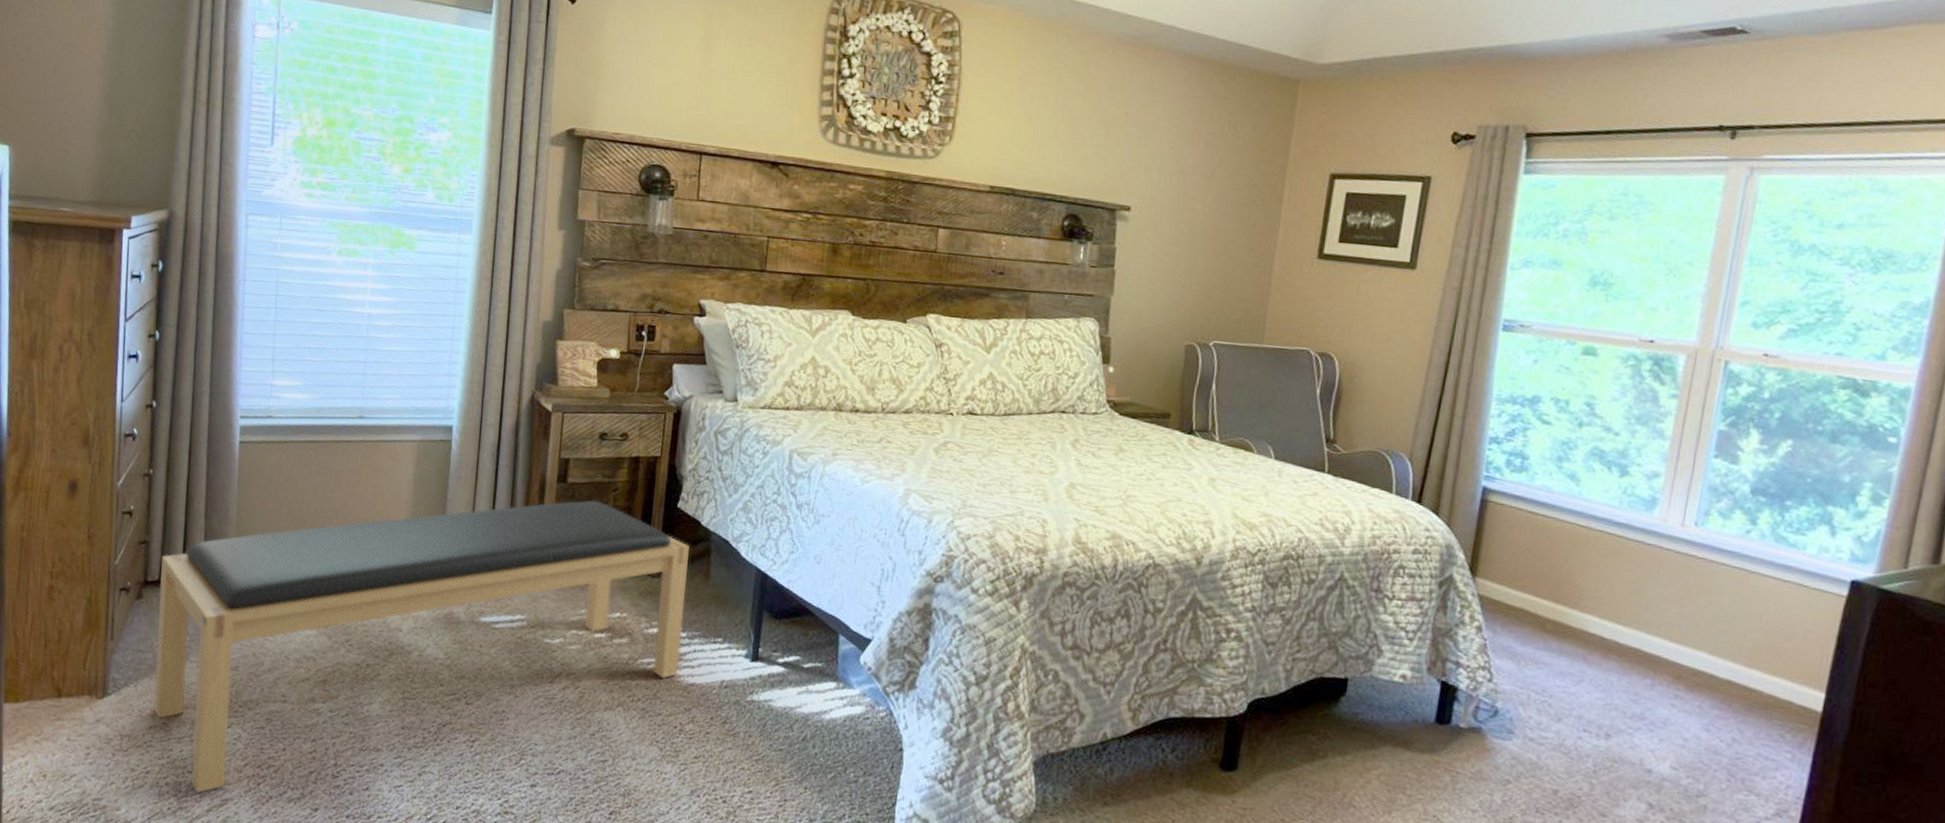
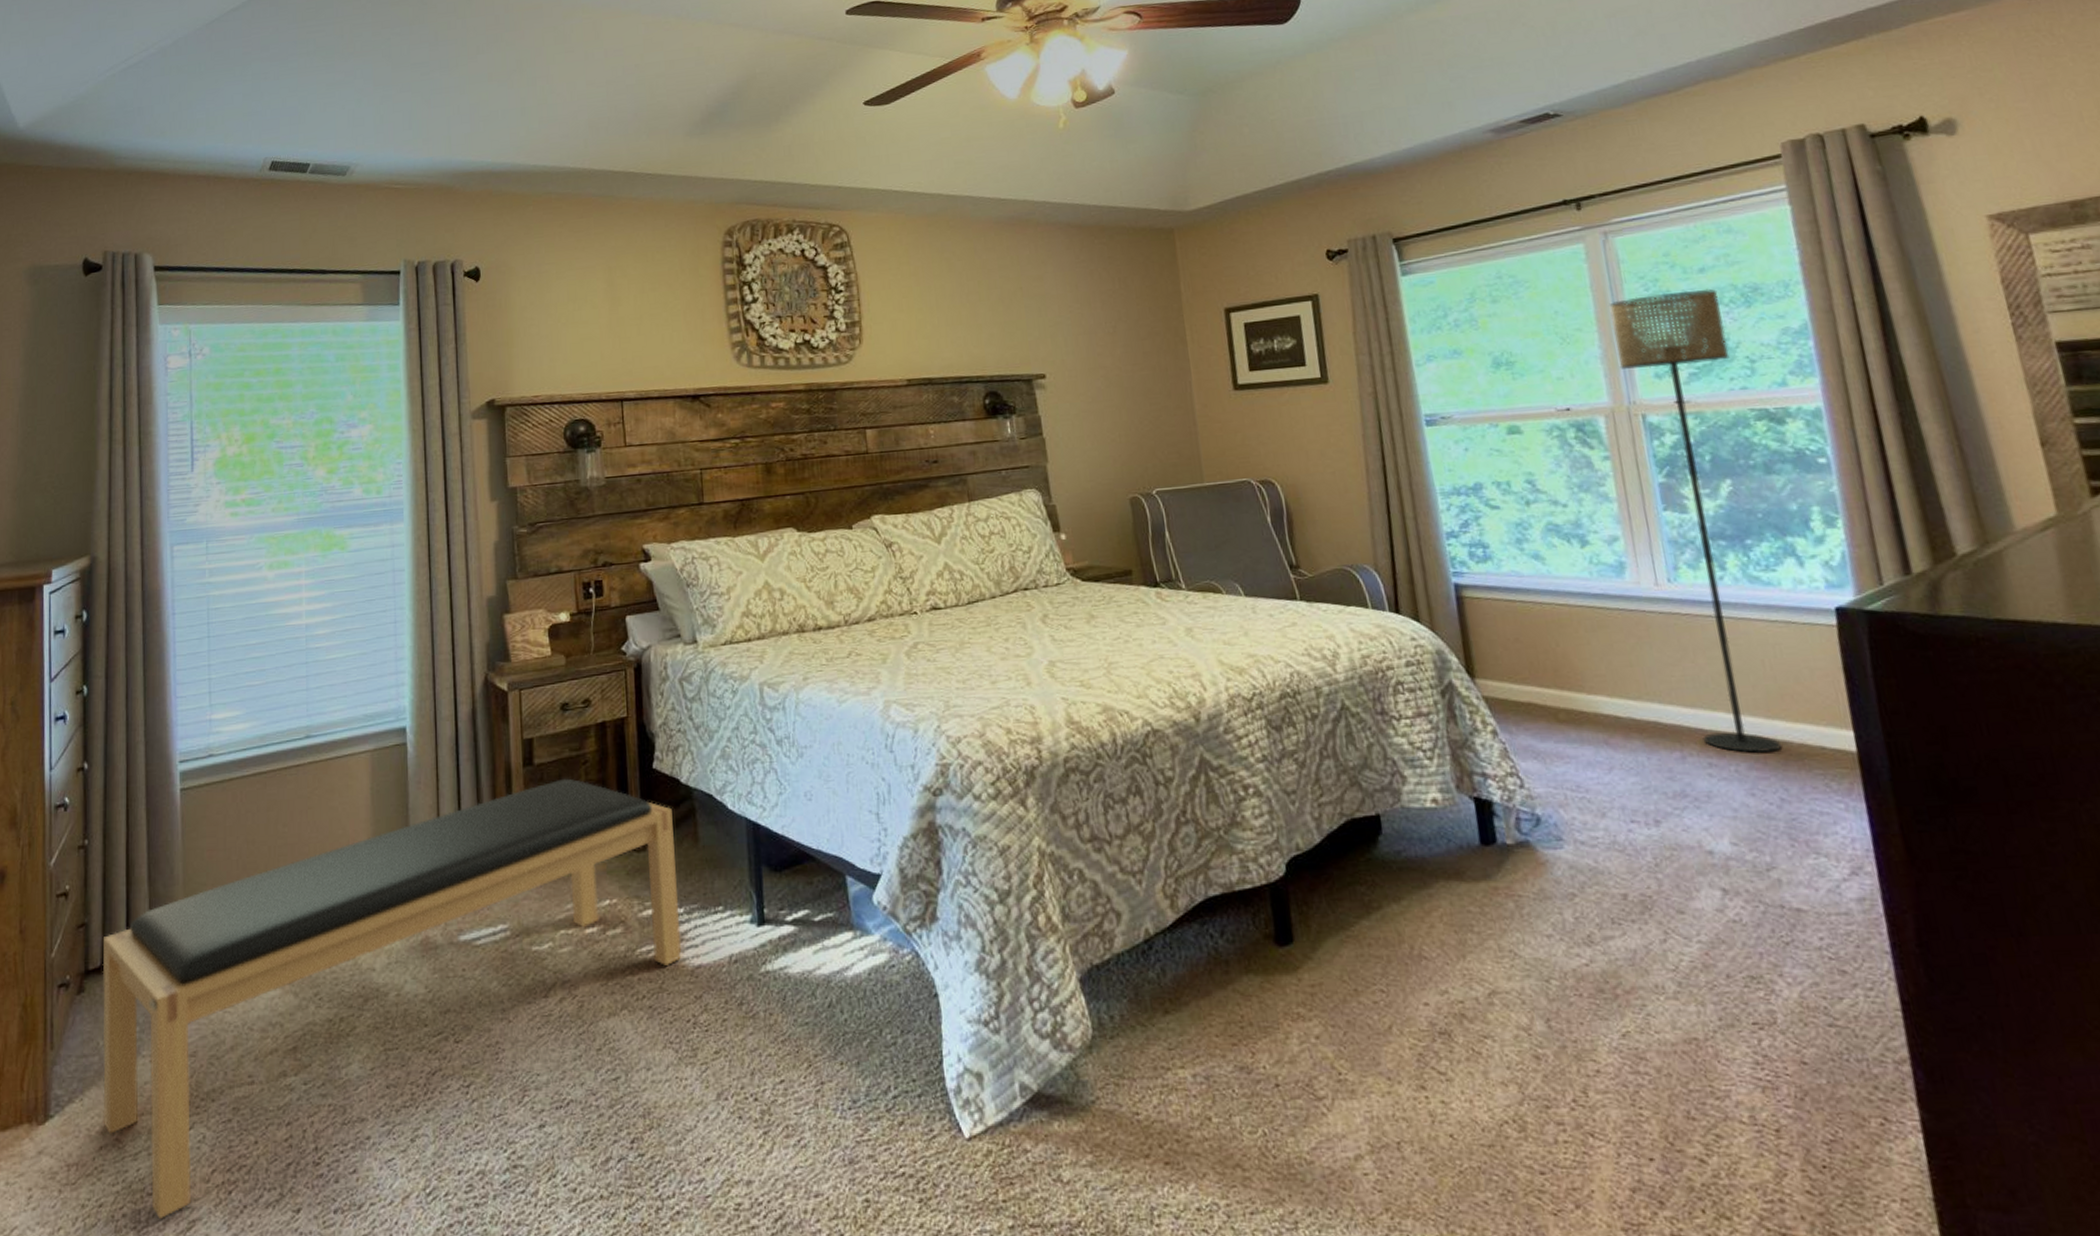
floor lamp: none [1677,240,1849,697] -> present [1609,288,1782,754]

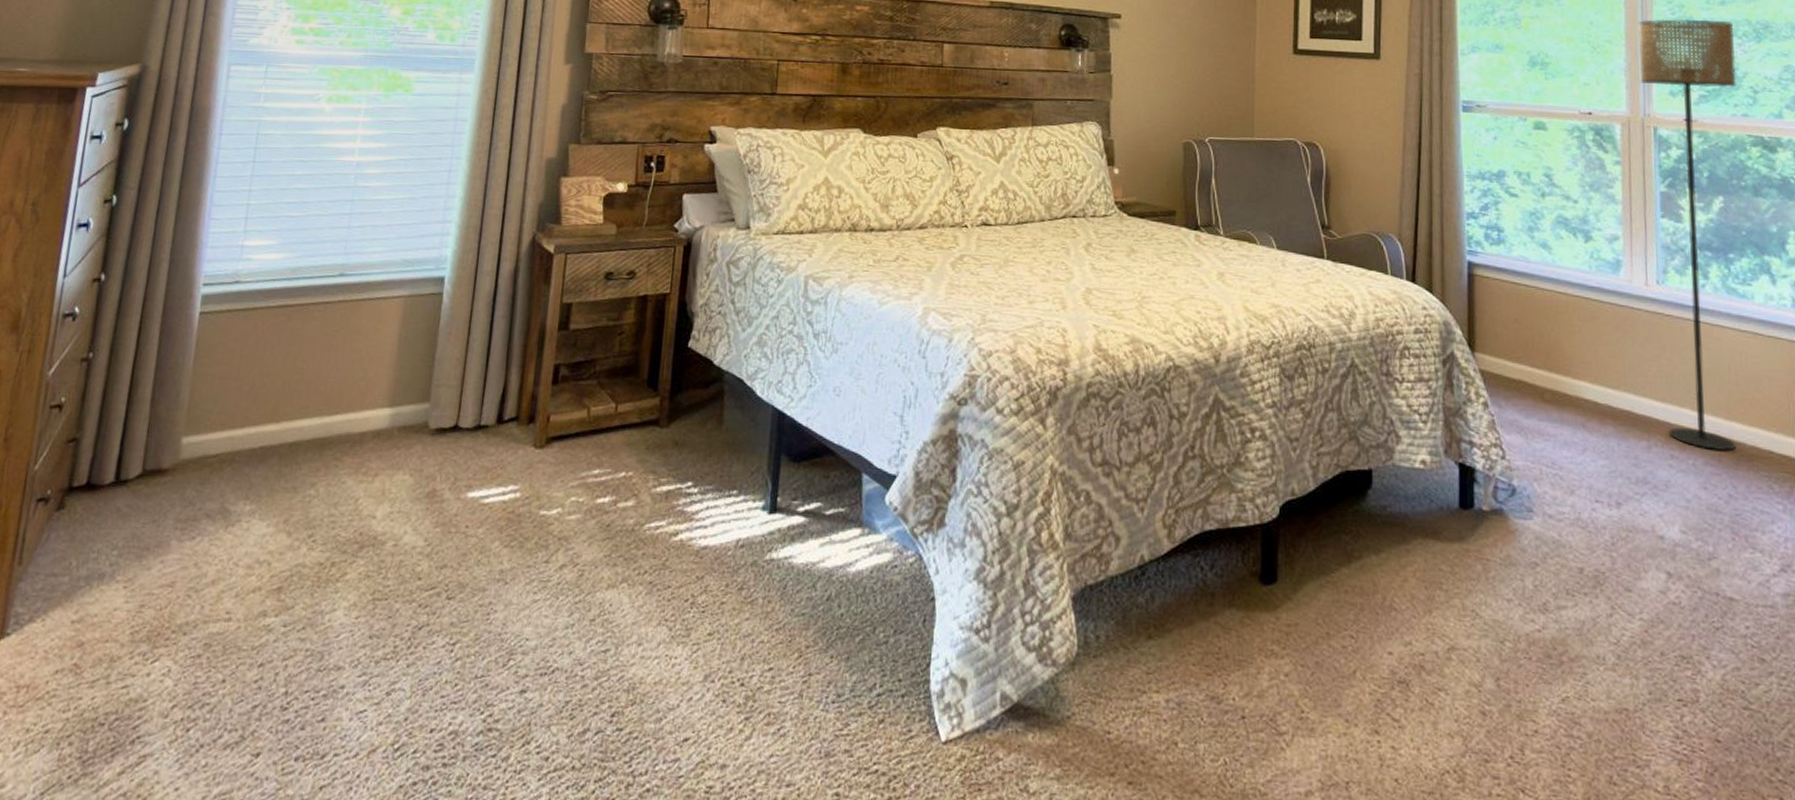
bench: present [102,778,682,1219] -> none [63,346,701,751]

